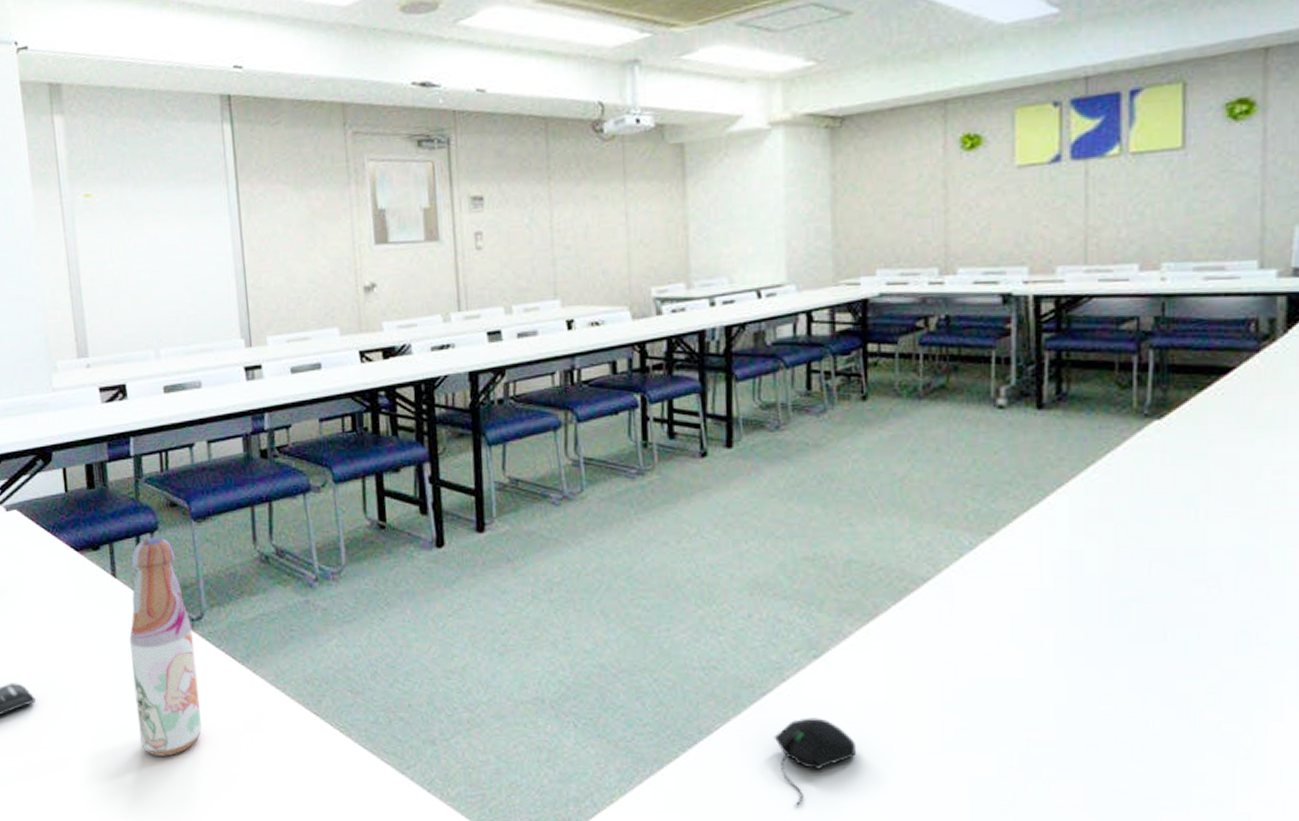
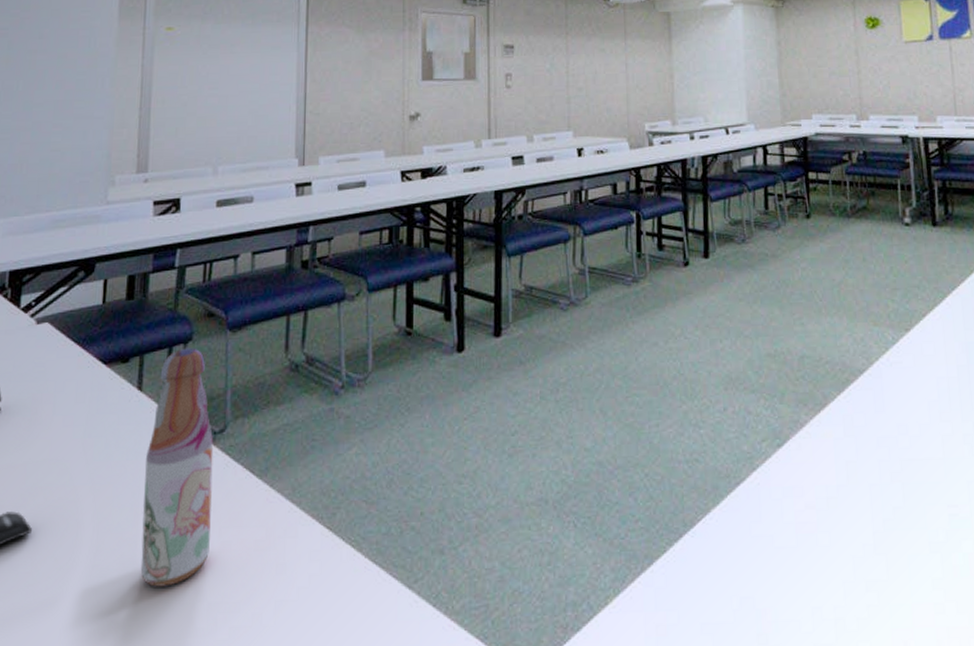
computer mouse: present [773,717,856,807] -> none [747,504,815,596]

